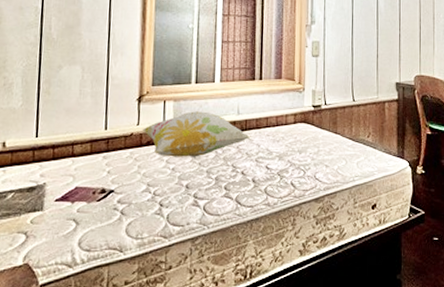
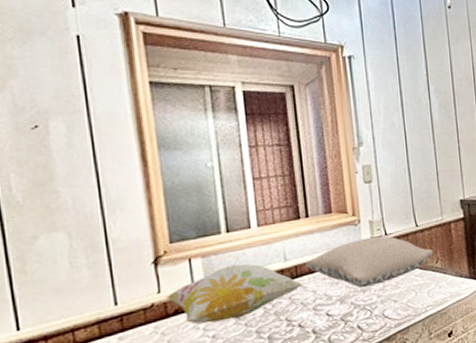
pillow: none [254,104,366,149] -> present [305,235,433,288]

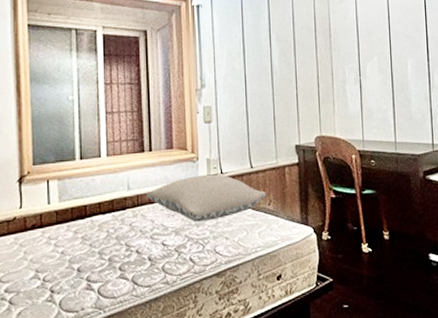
decorative pillow: present [166,264,303,324] -> none [26,189,143,240]

